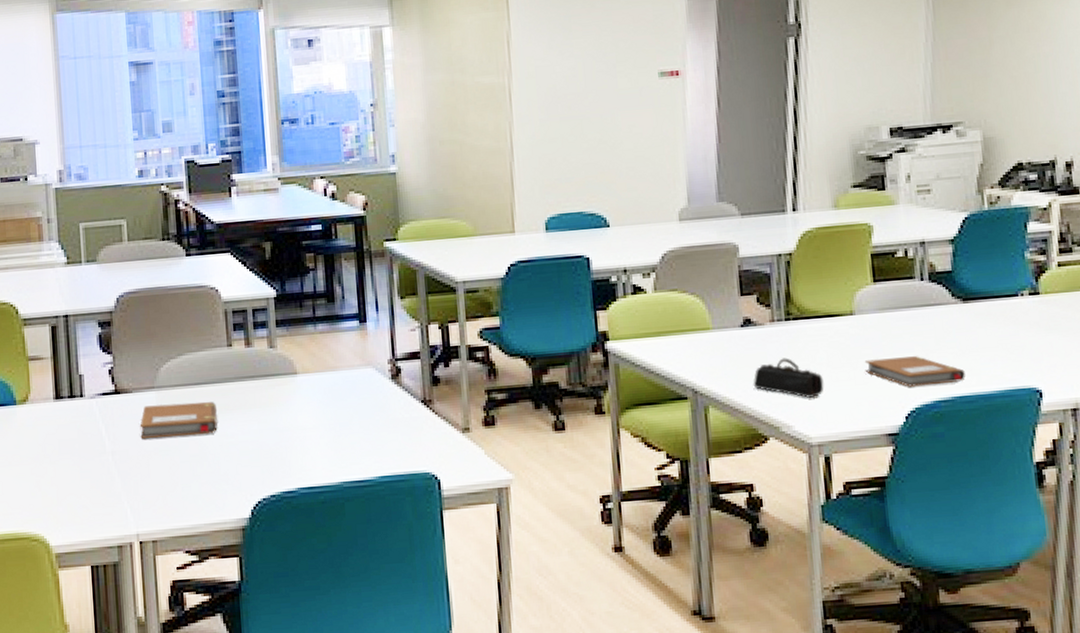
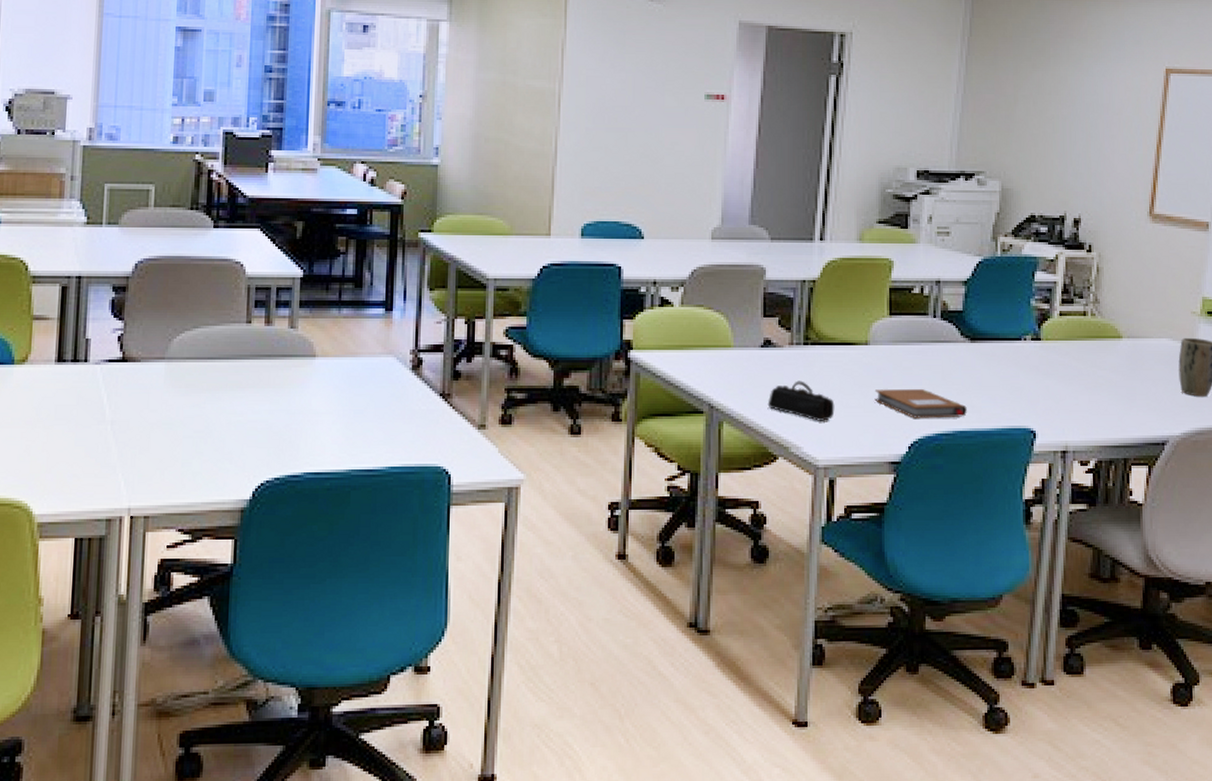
notebook: present [140,401,218,438] -> none [144,377,229,411]

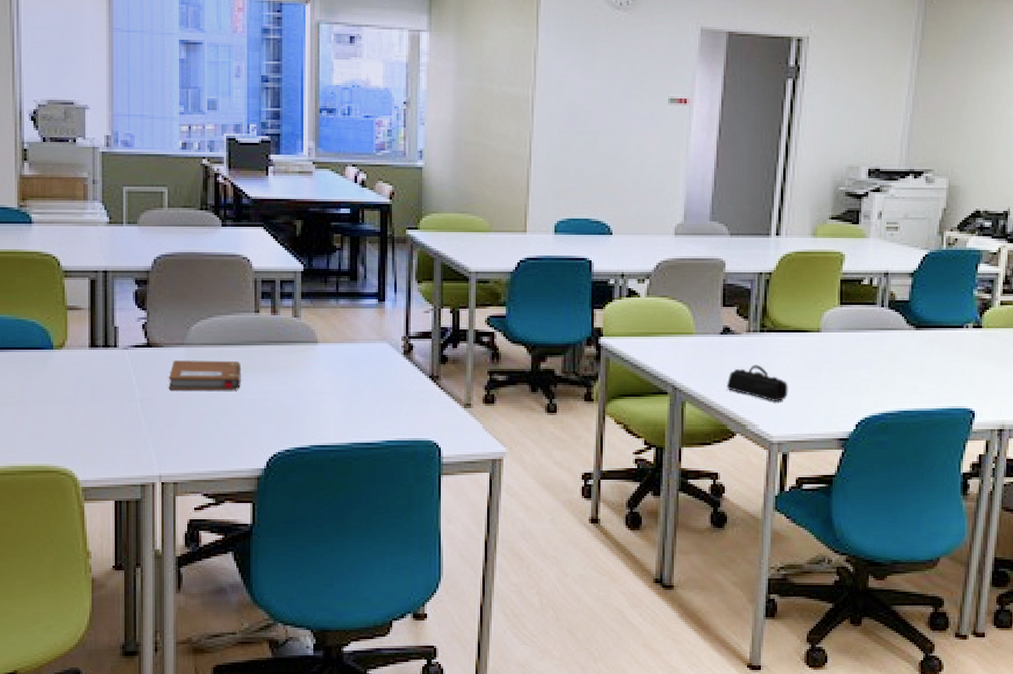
notebook: none [144,377,229,411] -> present [168,360,242,391]
notebook: present [874,389,967,418] -> none [825,373,911,399]

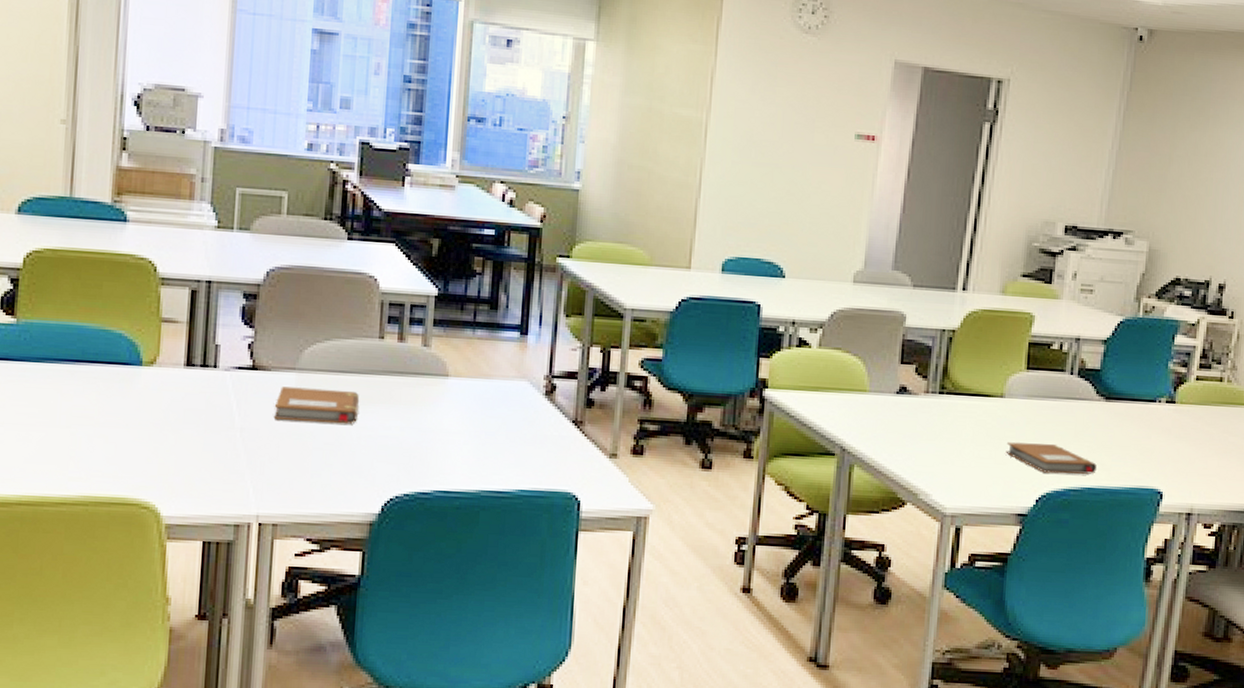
pencil case: present [726,365,788,401] -> none [899,429,966,470]
notebook: none [825,373,911,399] -> present [1006,442,1097,474]

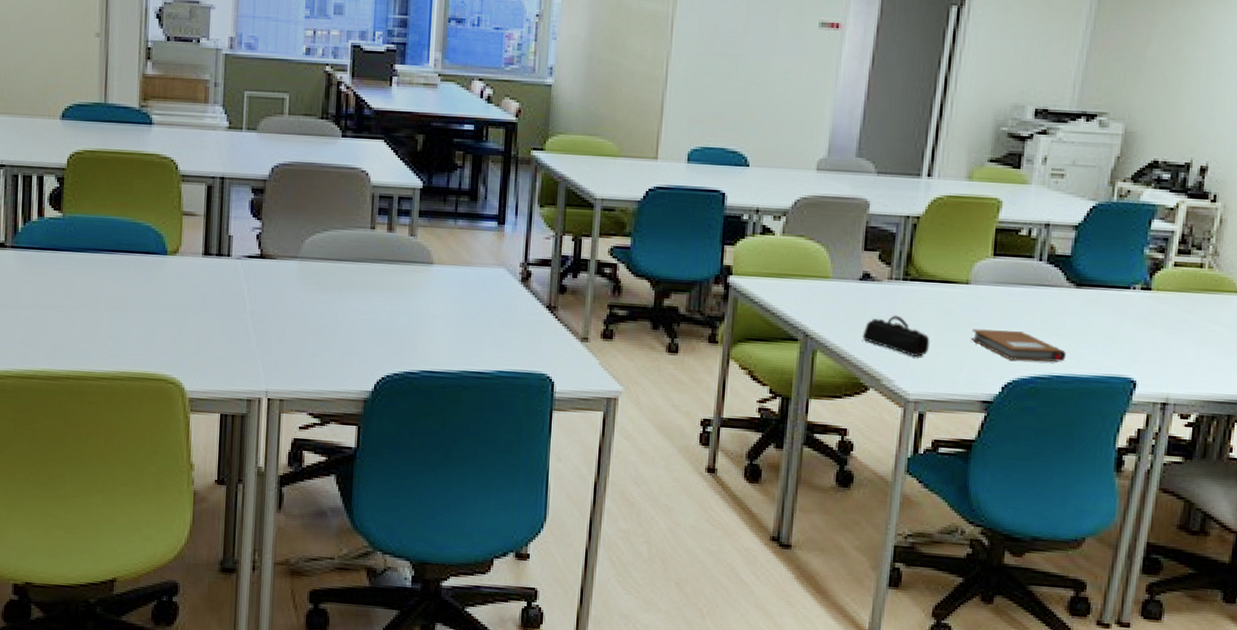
notebook: present [273,386,360,425] -> none [279,273,354,309]
pencil case: none [899,429,966,470] -> present [862,315,930,357]

